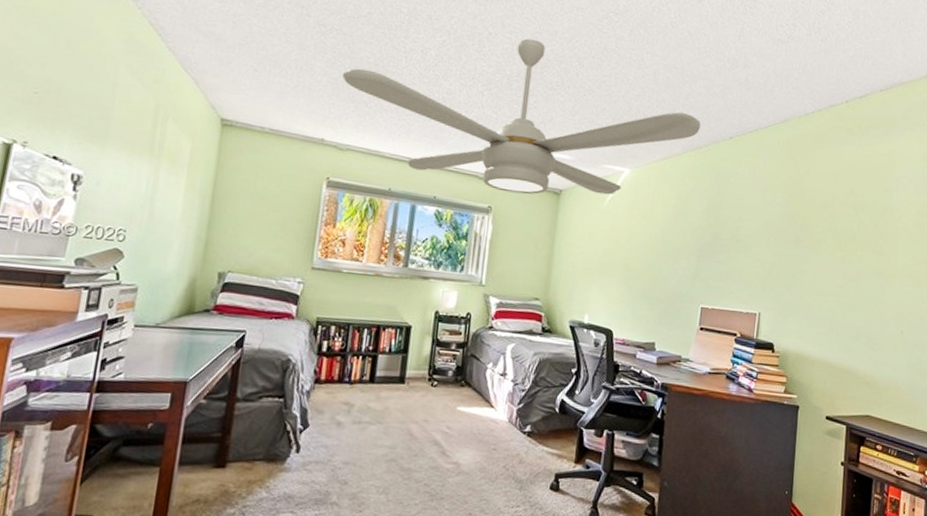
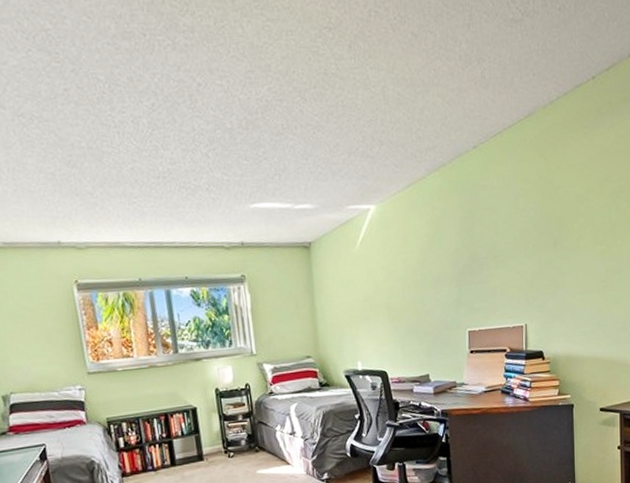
ceiling fan: present [342,38,701,195] -> none [57,80,441,257]

